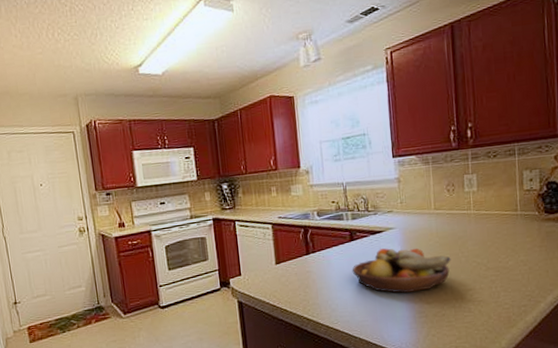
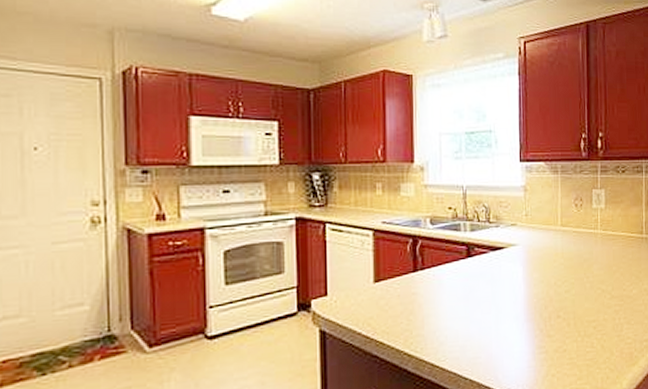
fruit bowl: present [352,248,451,293] -> none [466,268,576,324]

